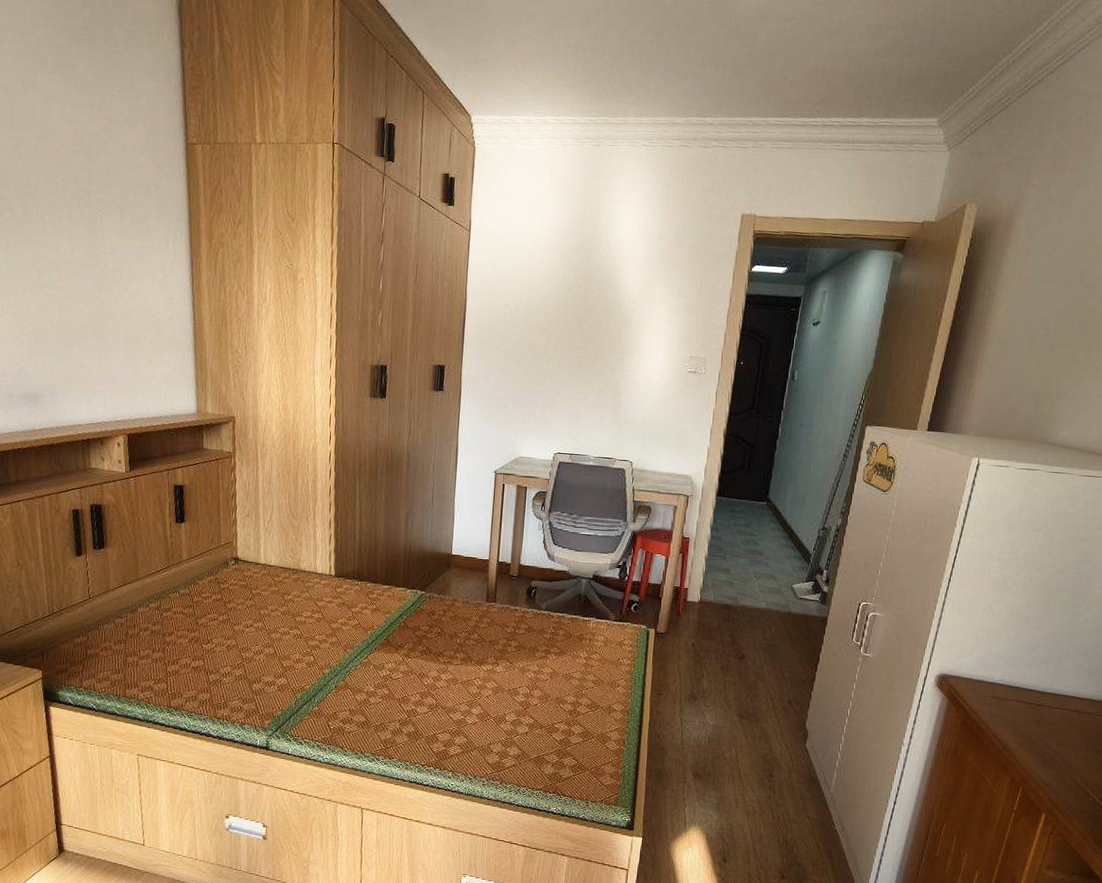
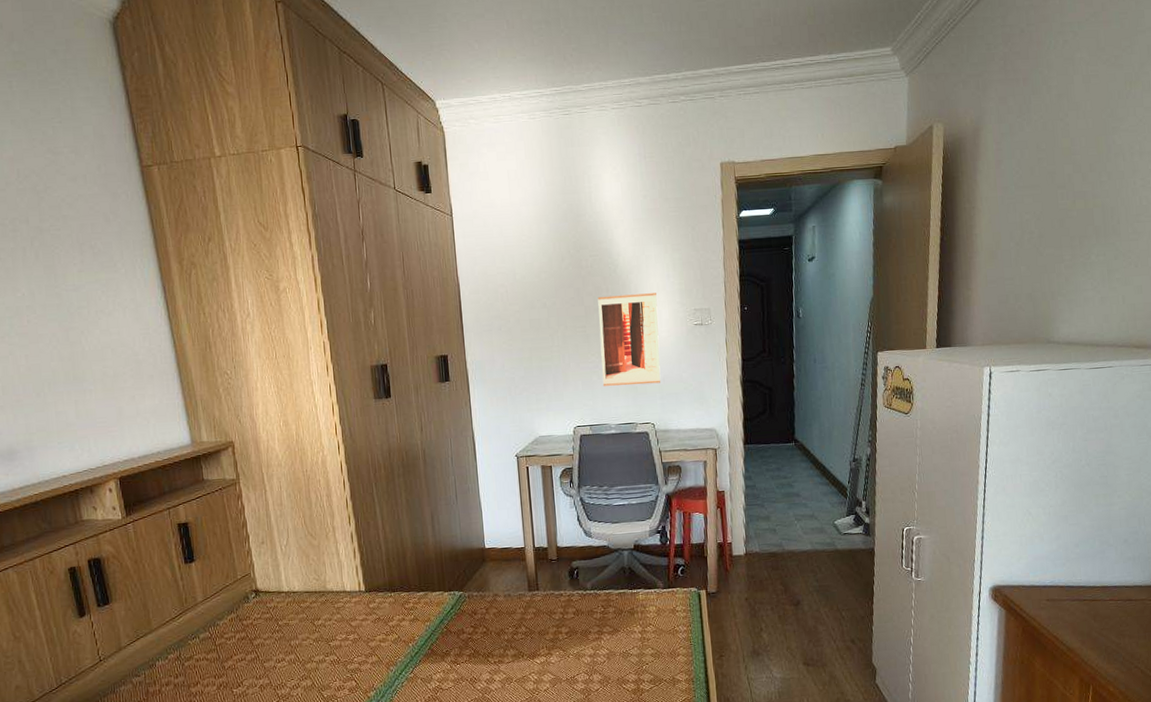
wall art: none [588,330,656,424] -> present [597,293,661,386]

